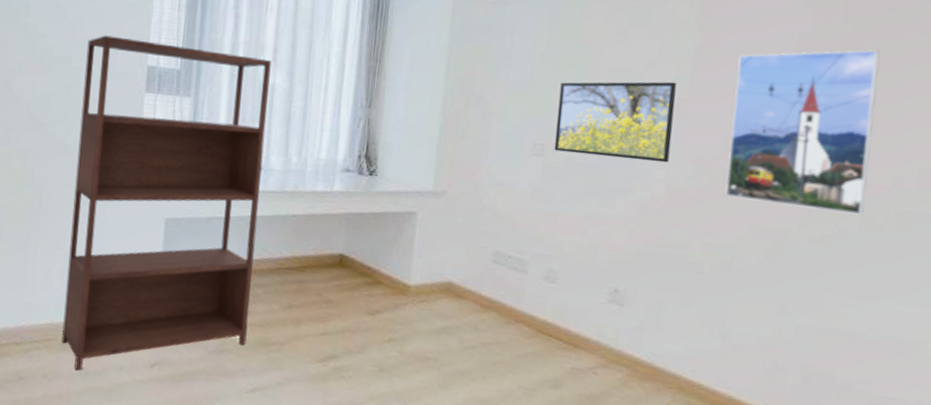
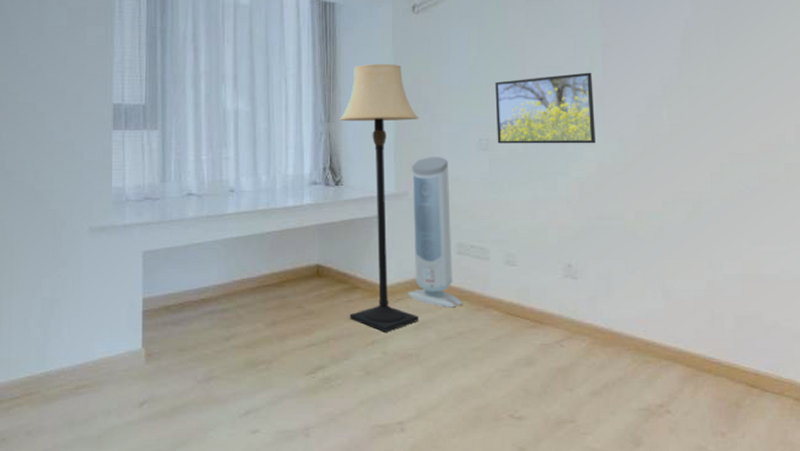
bookshelf: present [61,35,272,371] -> none [44,79,234,422]
lamp: none [368,49,469,332] -> present [339,63,419,332]
air purifier: none [433,156,495,318] -> present [408,157,463,309]
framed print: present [725,49,880,216] -> none [639,29,759,171]

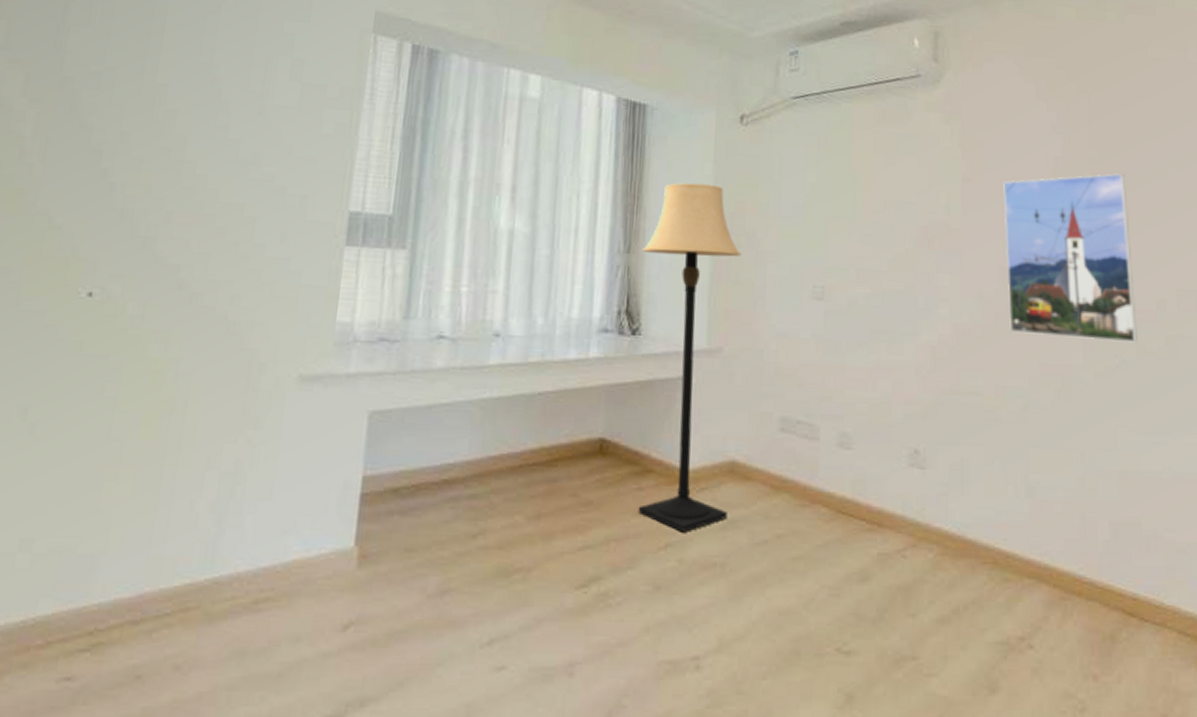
air purifier: present [408,157,463,309] -> none [715,304,783,503]
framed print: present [495,72,596,144] -> none [834,211,951,300]
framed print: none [639,29,759,171] -> present [1003,173,1138,343]

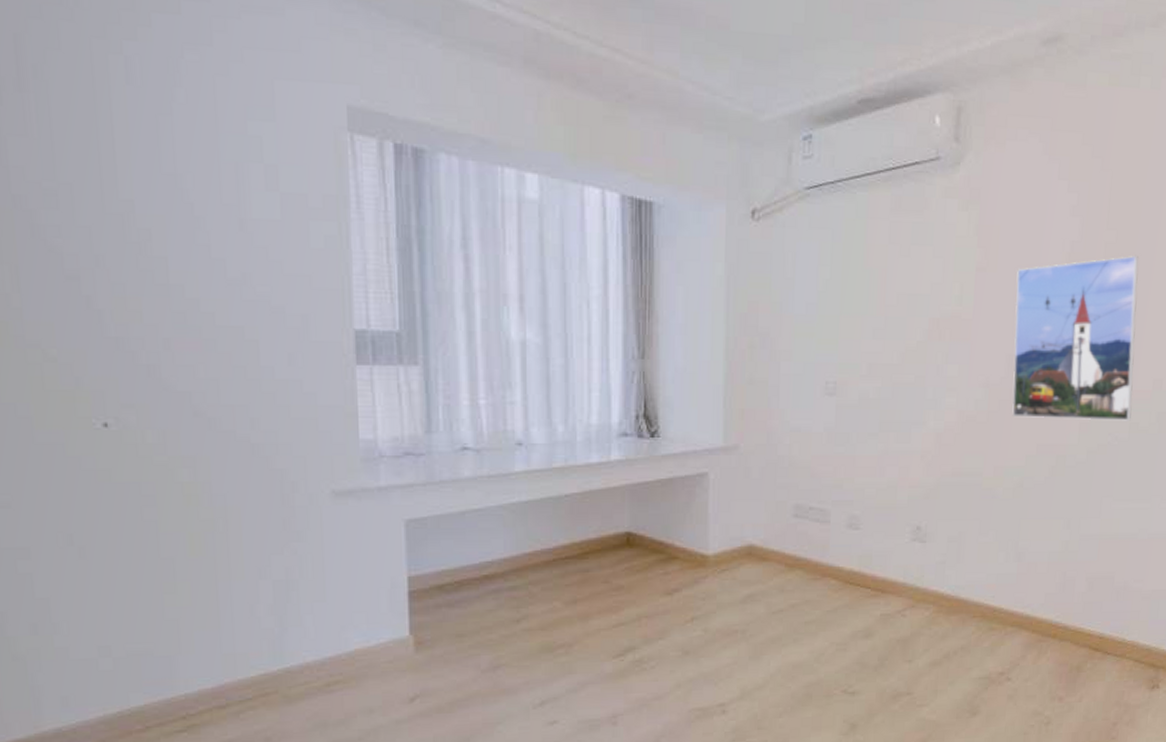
lamp: present [638,182,741,532] -> none [657,284,755,607]

